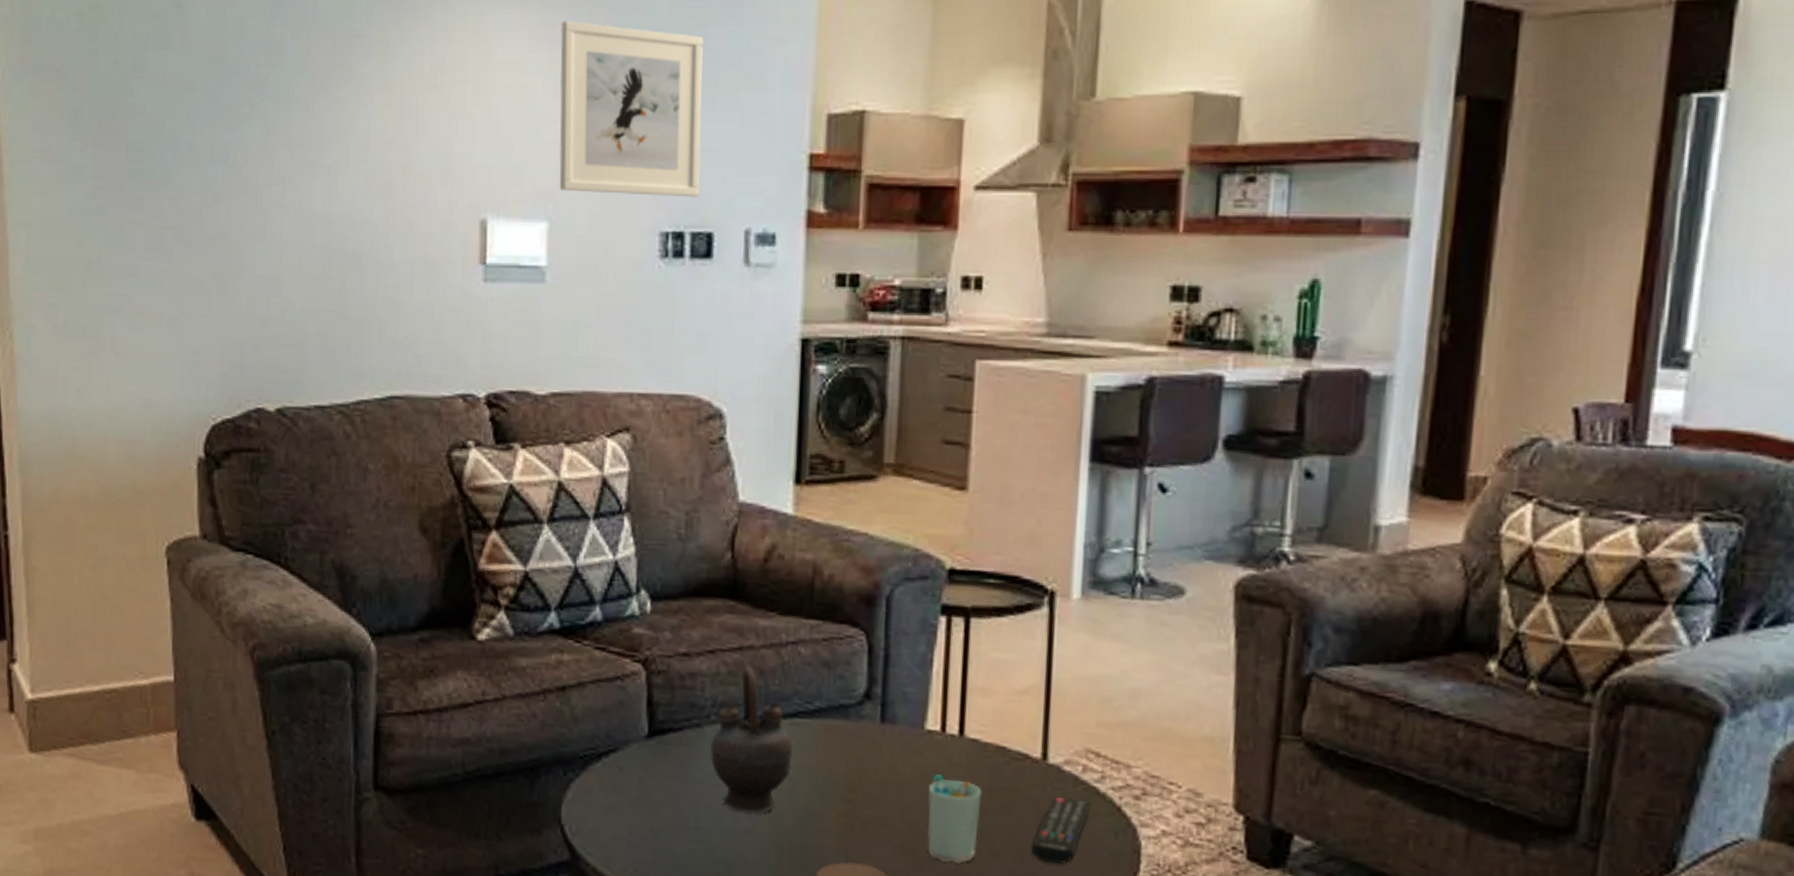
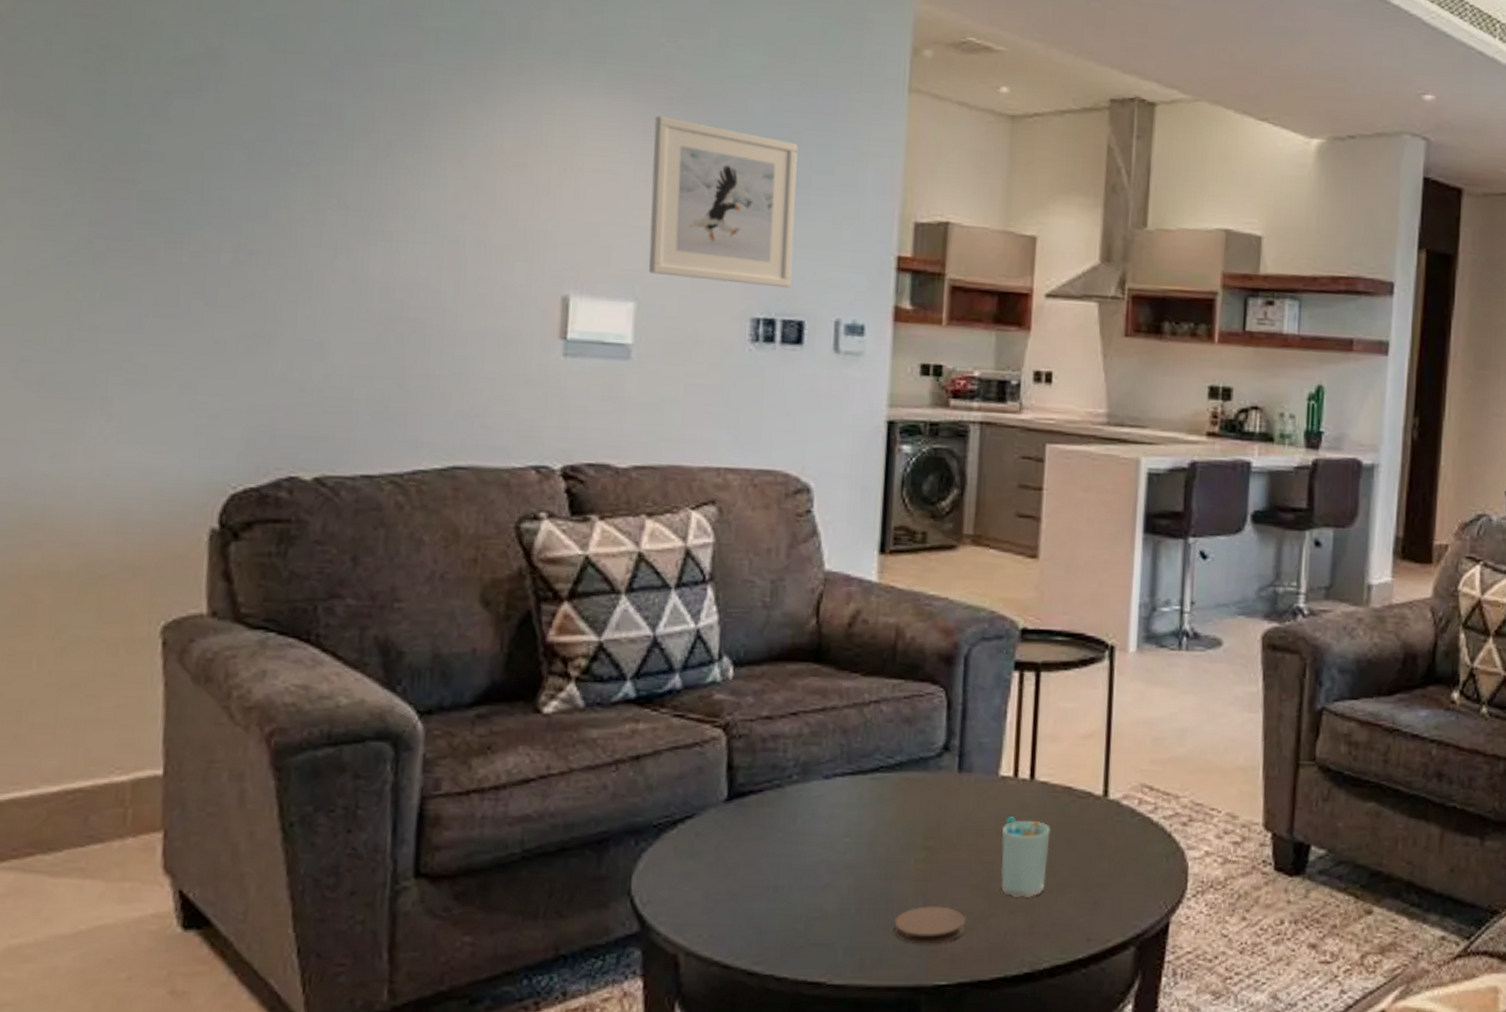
teapot: present [710,667,794,815] -> none [791,727,874,869]
remote control: present [1031,796,1092,865] -> none [1094,828,1146,890]

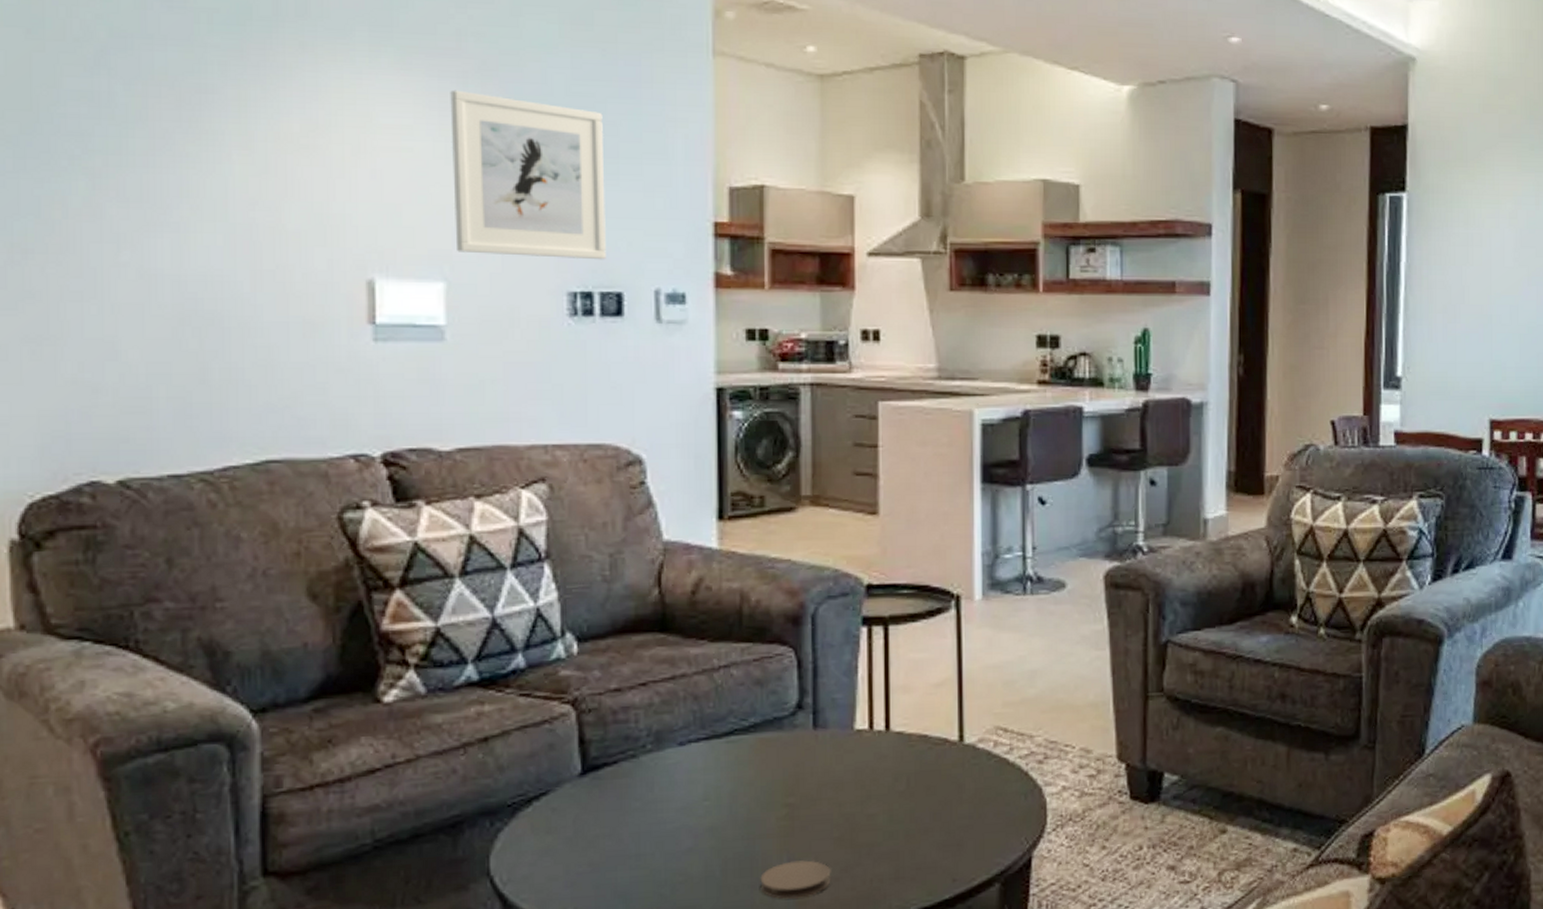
cup: present [1000,817,1051,897] -> none [862,768,909,846]

